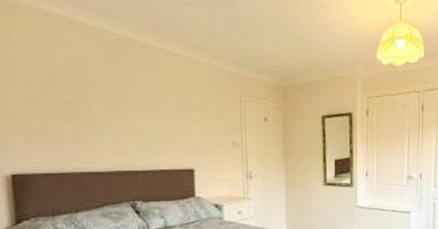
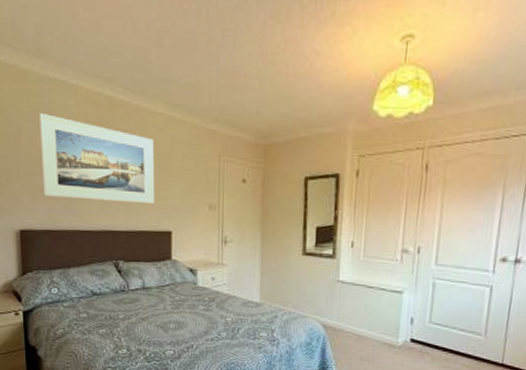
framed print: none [33,49,175,143] -> present [39,113,155,205]

